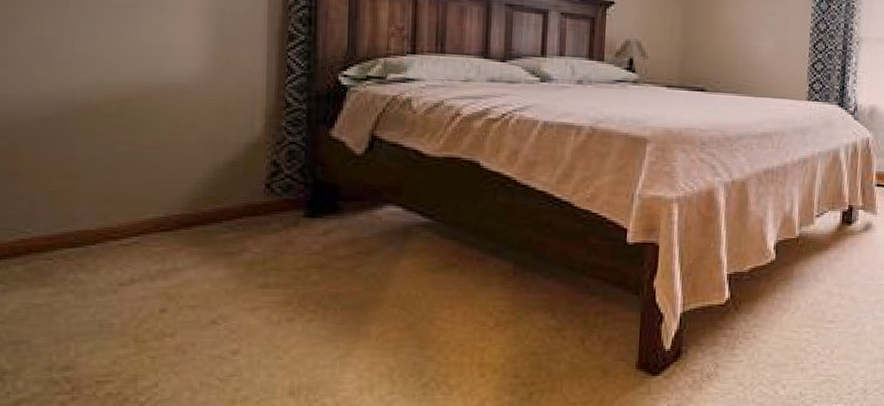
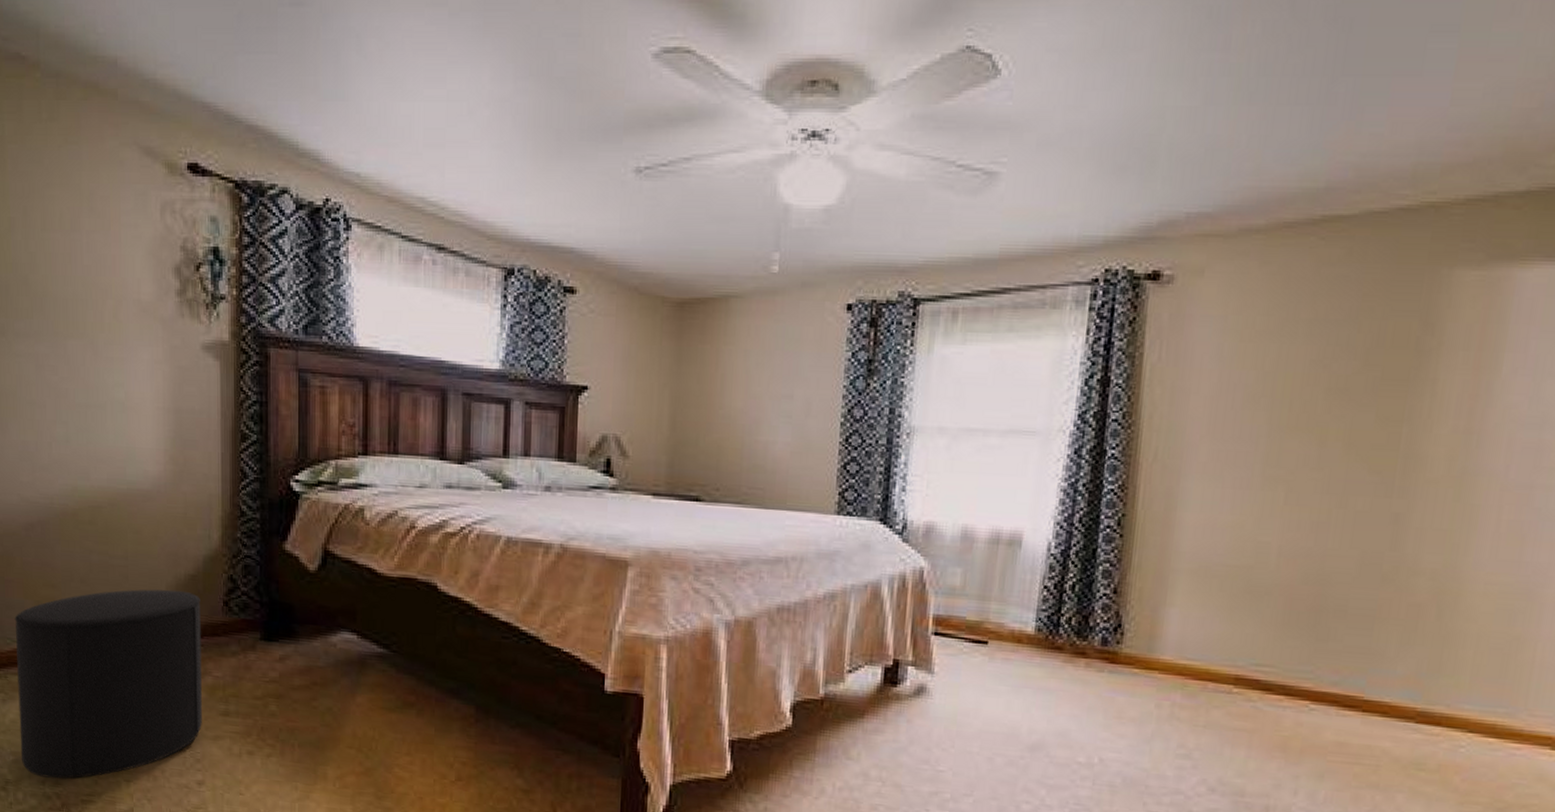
stool: none [21,175,241,363] -> present [14,589,202,779]

